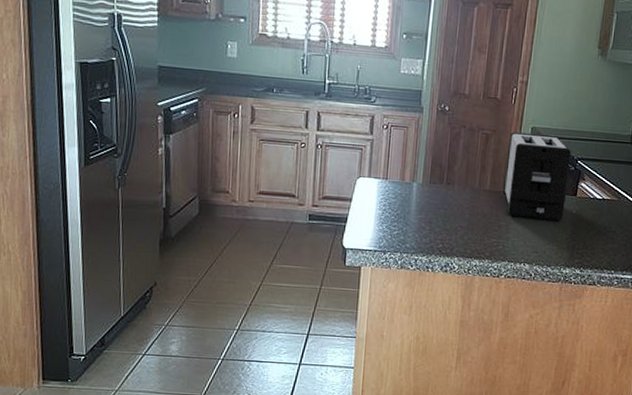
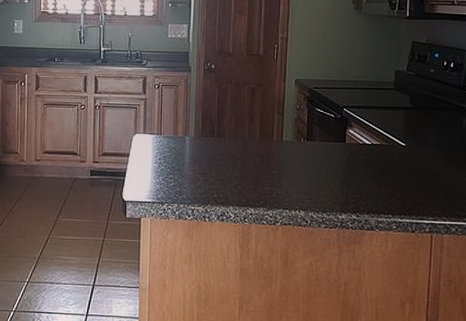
toaster: present [502,131,571,222] -> none [272,84,336,168]

